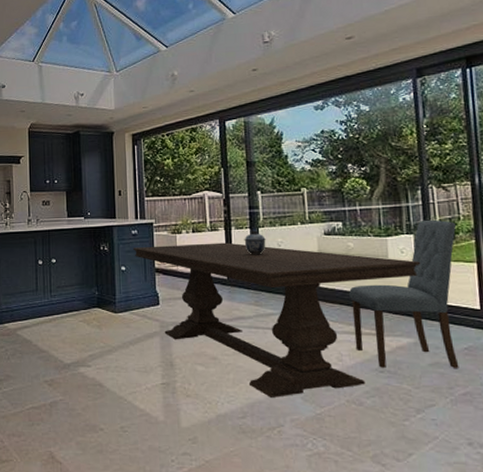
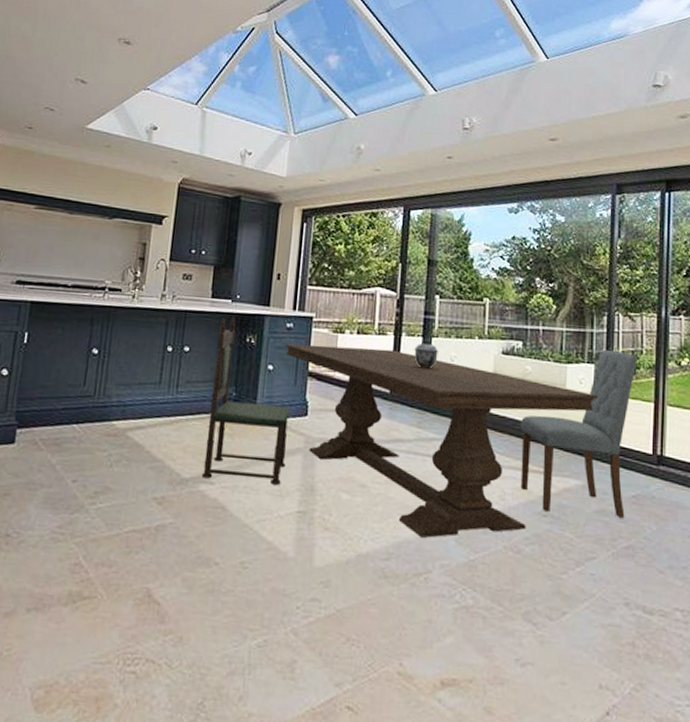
dining chair: none [77,230,146,363] -> present [201,316,290,485]

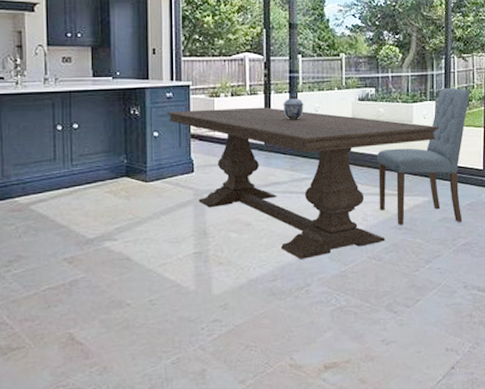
dining chair: present [201,316,290,485] -> none [103,92,179,237]

